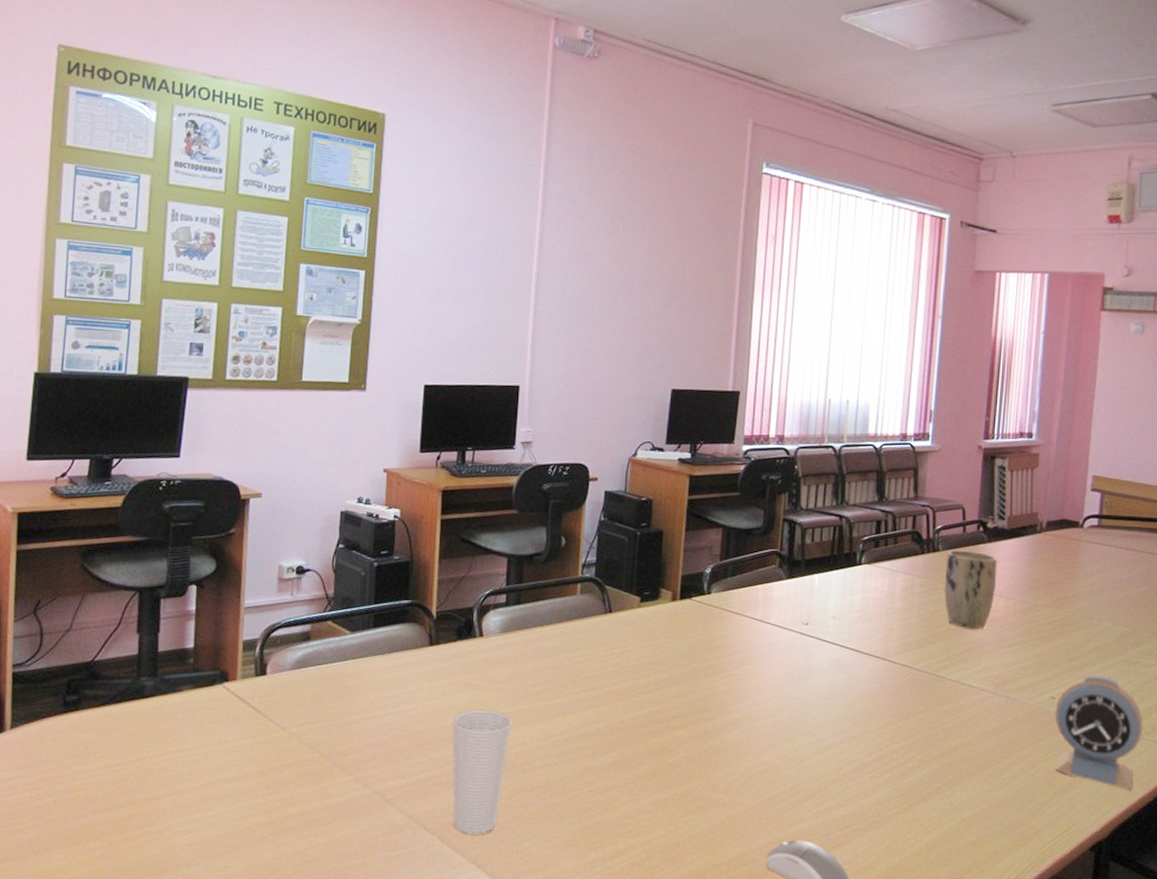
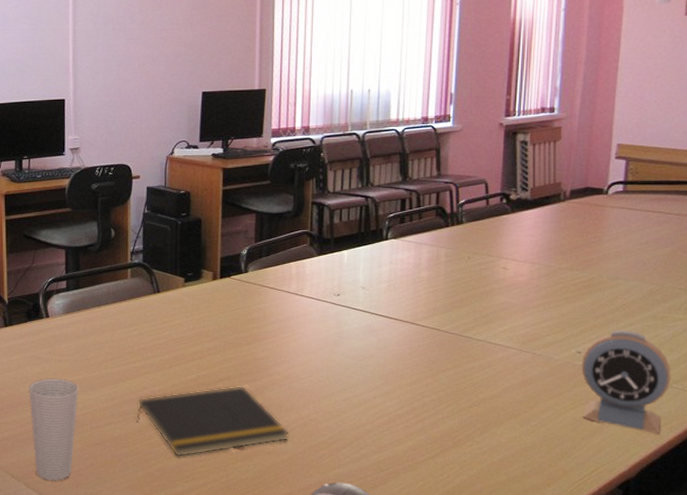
notepad: none [576,723,748,808] -> present [136,385,290,457]
plant pot: present [945,550,997,629] -> none [470,221,521,292]

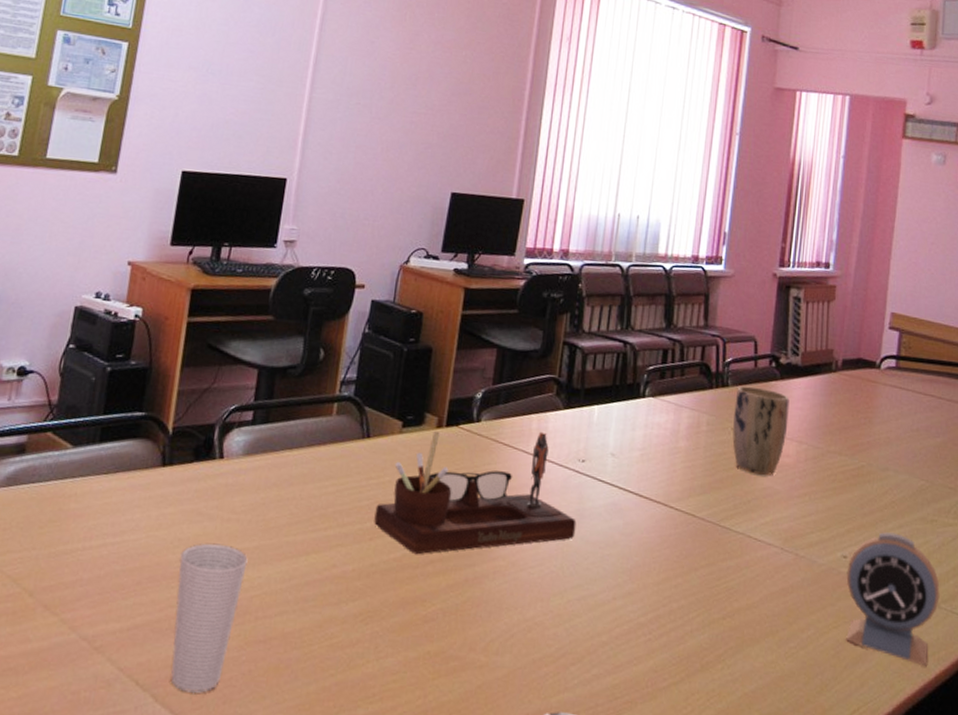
notepad: present [136,385,290,457] -> none [317,570,509,667]
desk organizer: none [171,275,337,376] -> present [374,431,577,555]
plant pot: none [470,221,521,292] -> present [732,386,789,475]

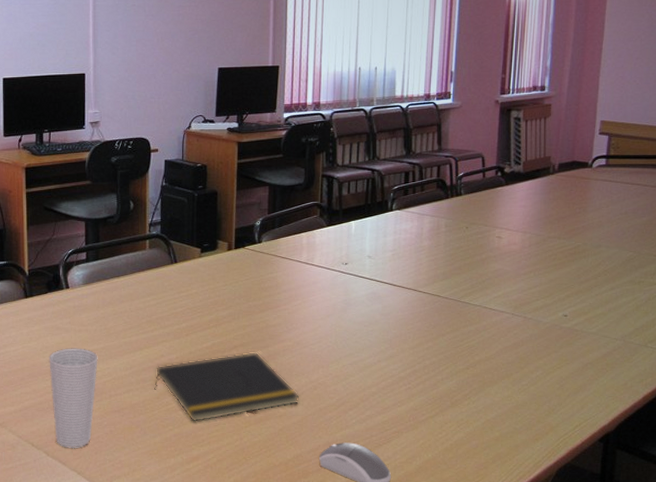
notepad: none [317,570,509,667] -> present [154,351,300,422]
desk organizer: present [374,431,577,555] -> none [188,245,345,343]
plant pot: present [732,386,789,475] -> none [467,193,514,260]
alarm clock: present [846,532,940,667] -> none [567,294,647,391]

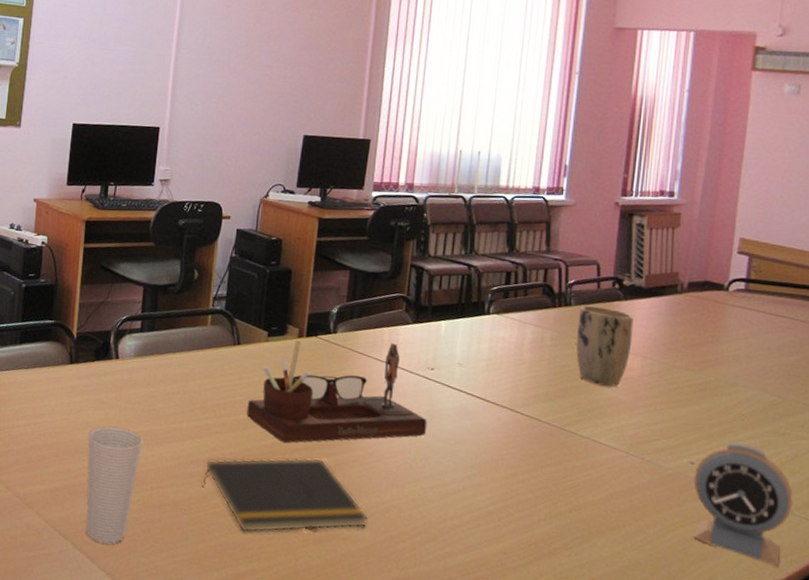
desk organizer: none [188,245,345,343] -> present [246,341,427,443]
plant pot: none [467,193,514,260] -> present [576,305,633,387]
alarm clock: none [567,294,647,391] -> present [693,442,793,567]

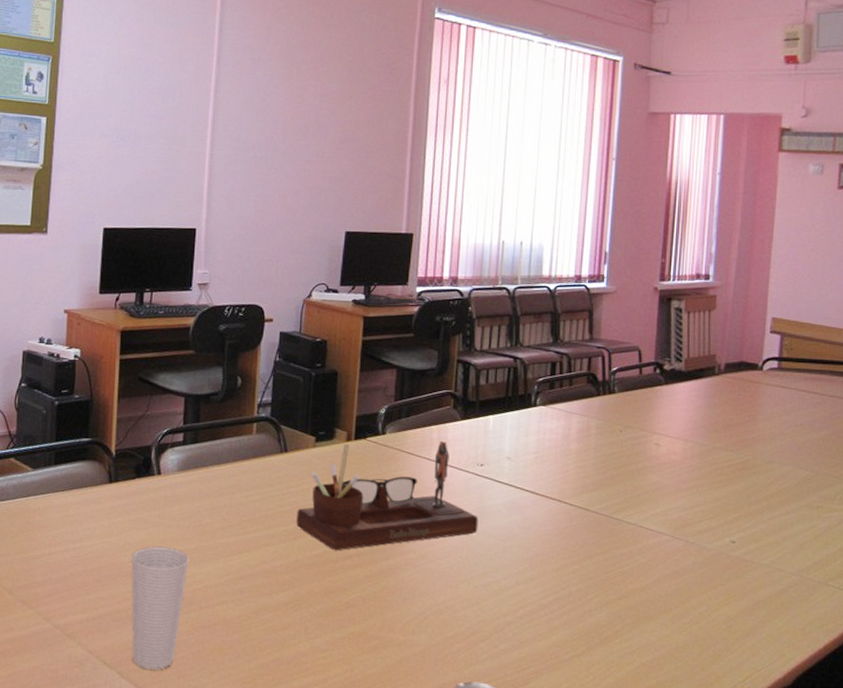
notepad: present [202,457,369,533] -> none [252,563,423,646]
plant pot: present [576,305,633,387] -> none [621,392,675,471]
alarm clock: present [693,442,793,567] -> none [735,519,827,638]

